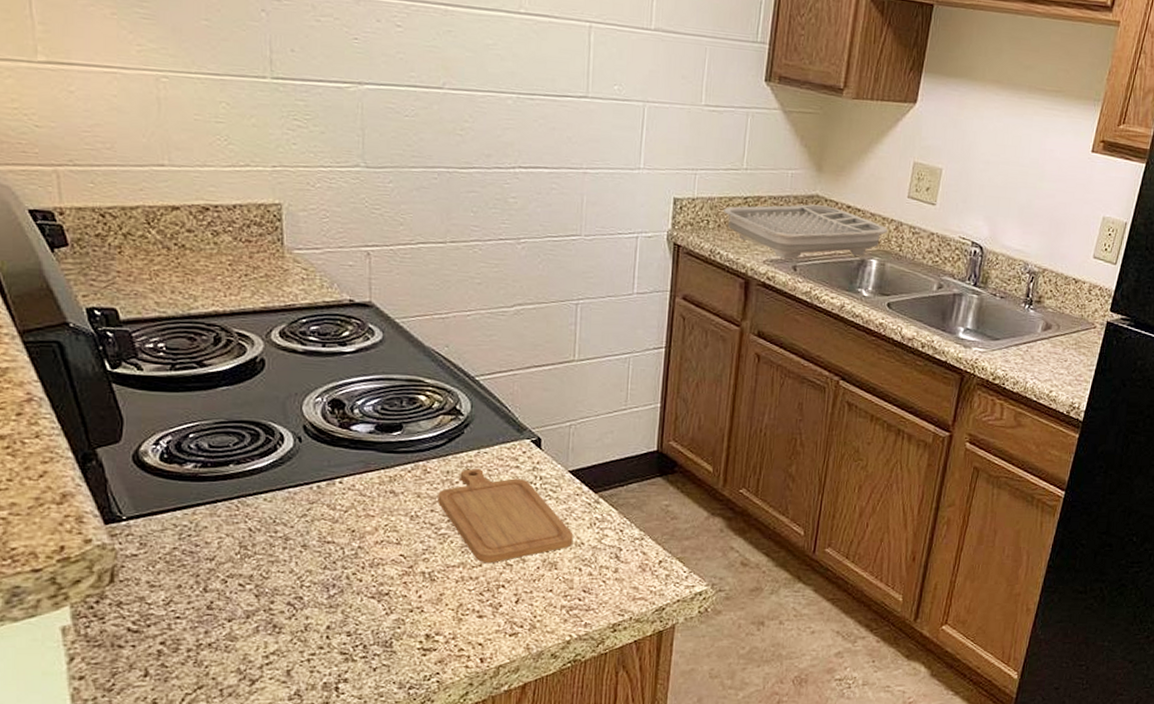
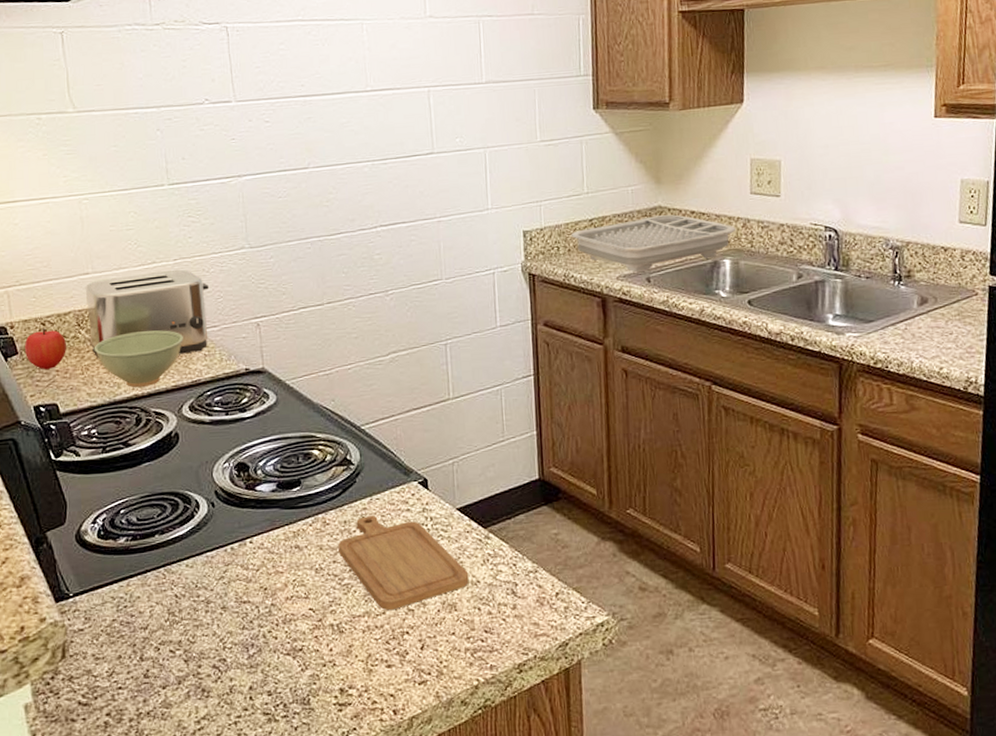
fruit: none [76,221,133,269] -> present [24,328,67,370]
toaster: none [158,175,312,274] -> present [85,269,208,359]
bowl: none [166,240,278,304] -> present [94,330,183,387]

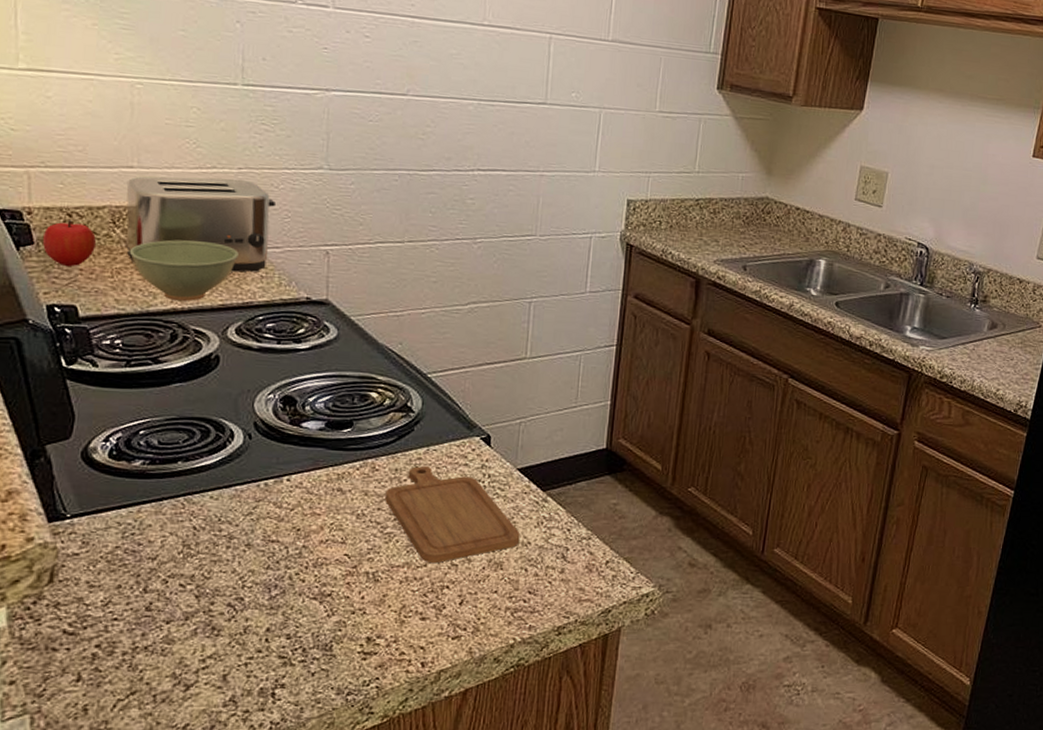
dish rack: present [570,214,737,273] -> none [675,206,836,260]

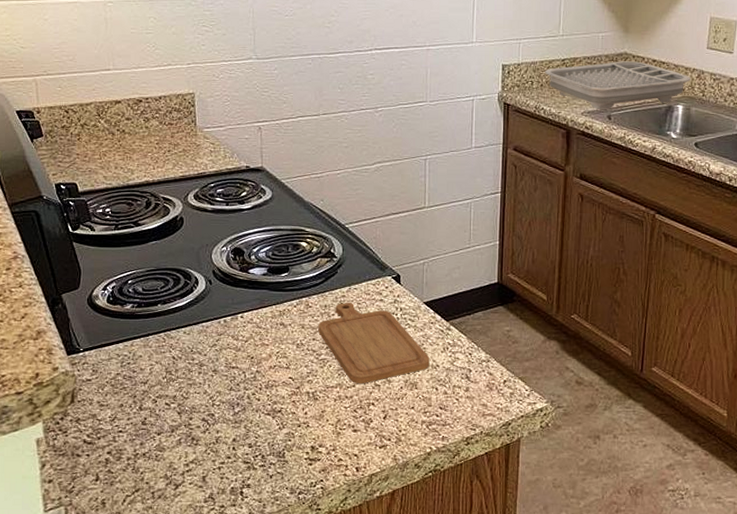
fruit: present [42,220,97,267] -> none [49,115,88,153]
toaster: present [126,176,275,272] -> none [106,73,217,149]
bowl: present [129,239,239,301] -> none [111,125,192,174]
dish rack: none [675,206,836,260] -> present [544,61,691,110]

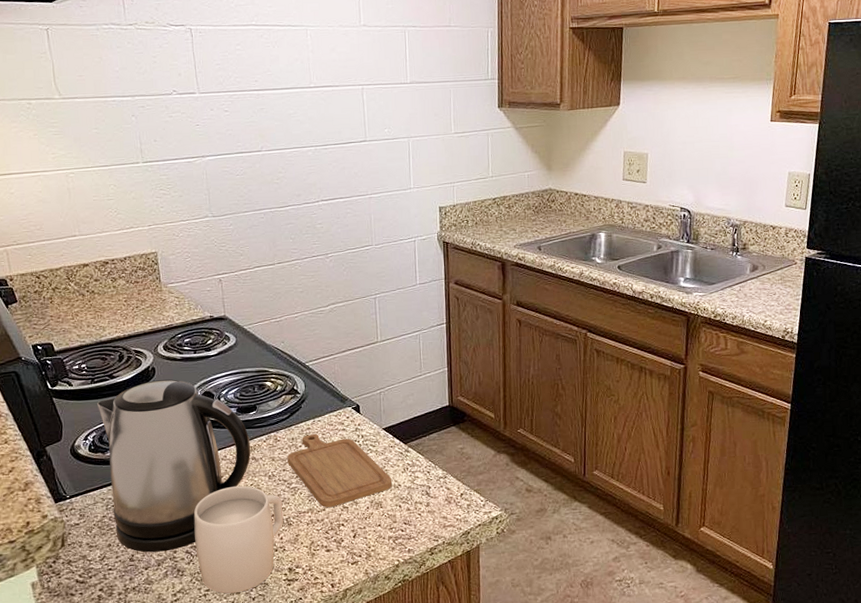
kettle: none [120,231,280,417] -> present [97,379,251,553]
mug: none [213,352,310,469] -> present [193,485,284,594]
dish rack: present [544,61,691,110] -> none [477,196,611,243]

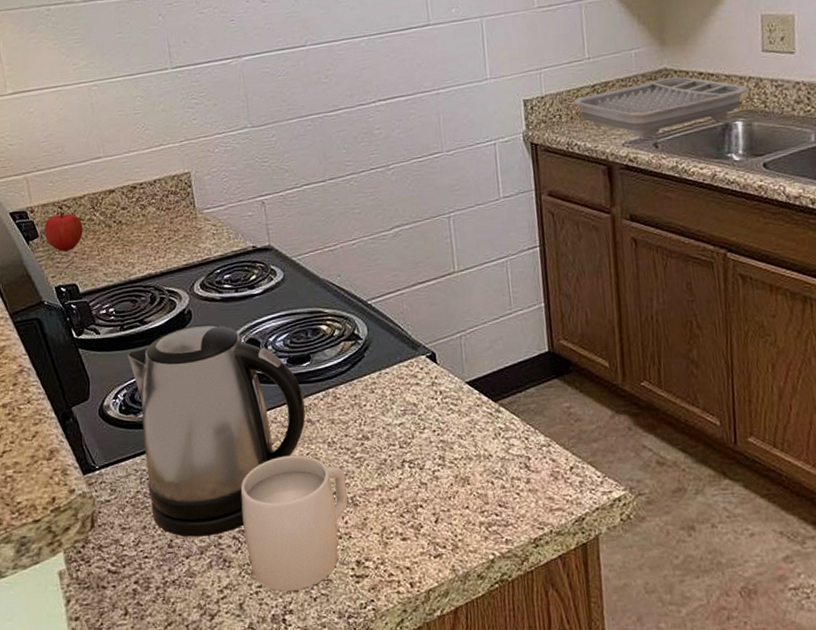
fruit: none [22,281,59,316] -> present [44,212,84,252]
chopping board: present [287,433,392,507] -> none [349,389,481,483]
dish rack: none [477,196,611,243] -> present [572,76,748,139]

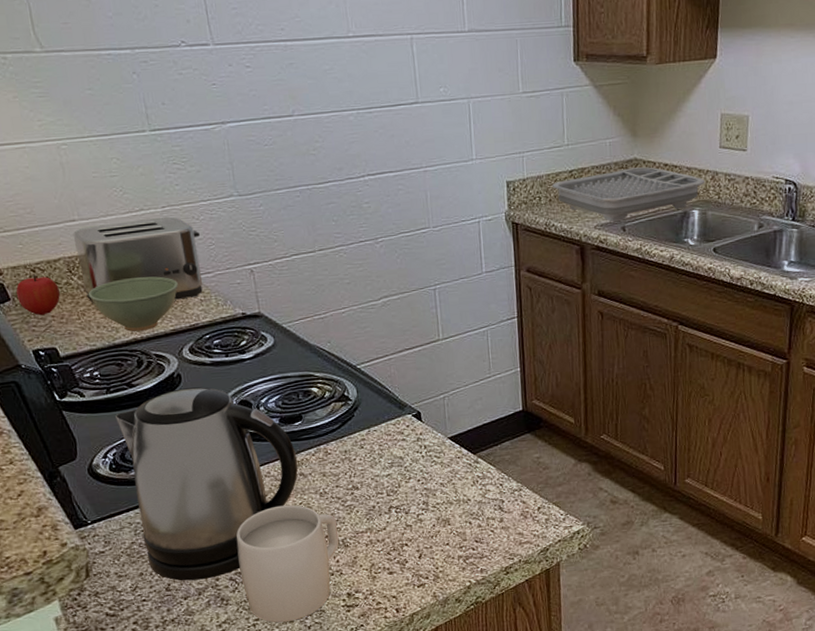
toaster: none [97,150,216,240] -> present [72,216,203,304]
bowl: none [108,210,192,267] -> present [88,276,178,332]

